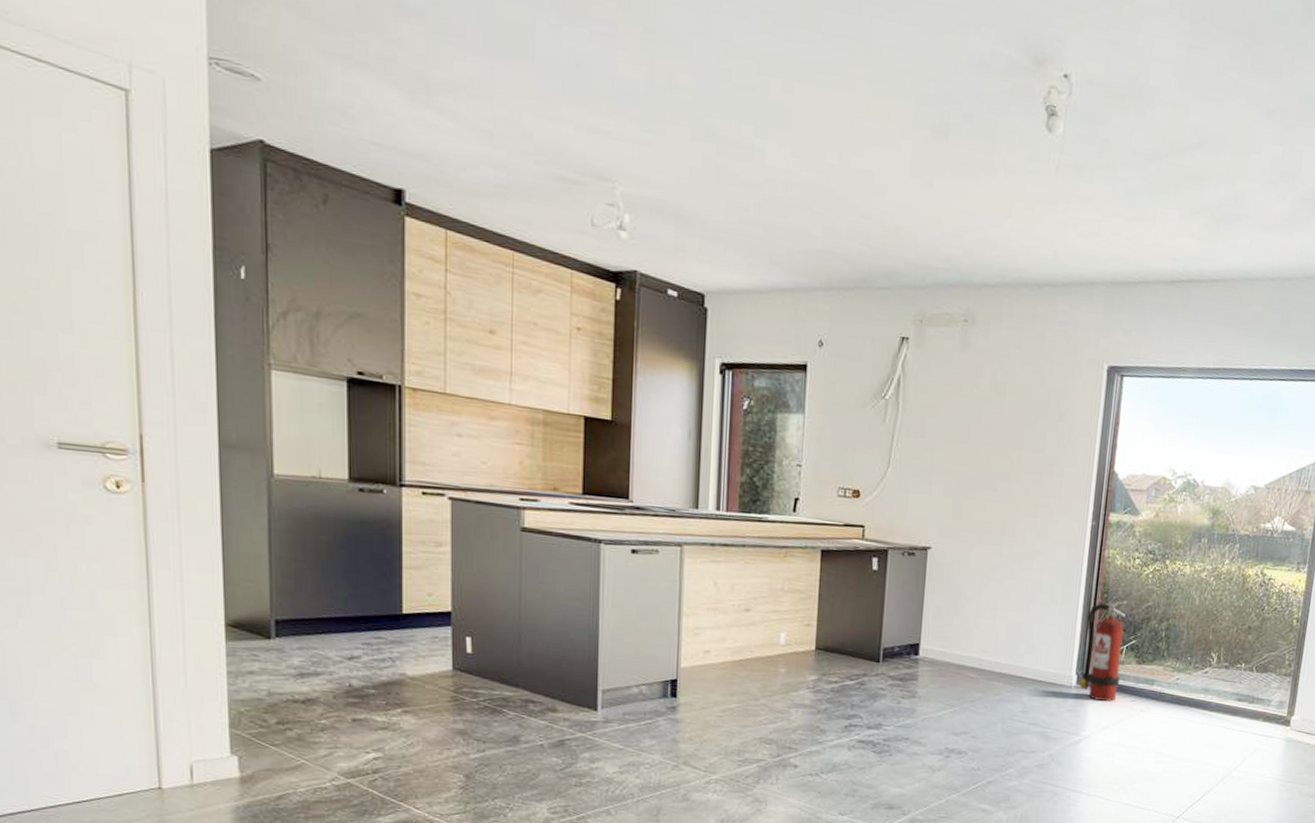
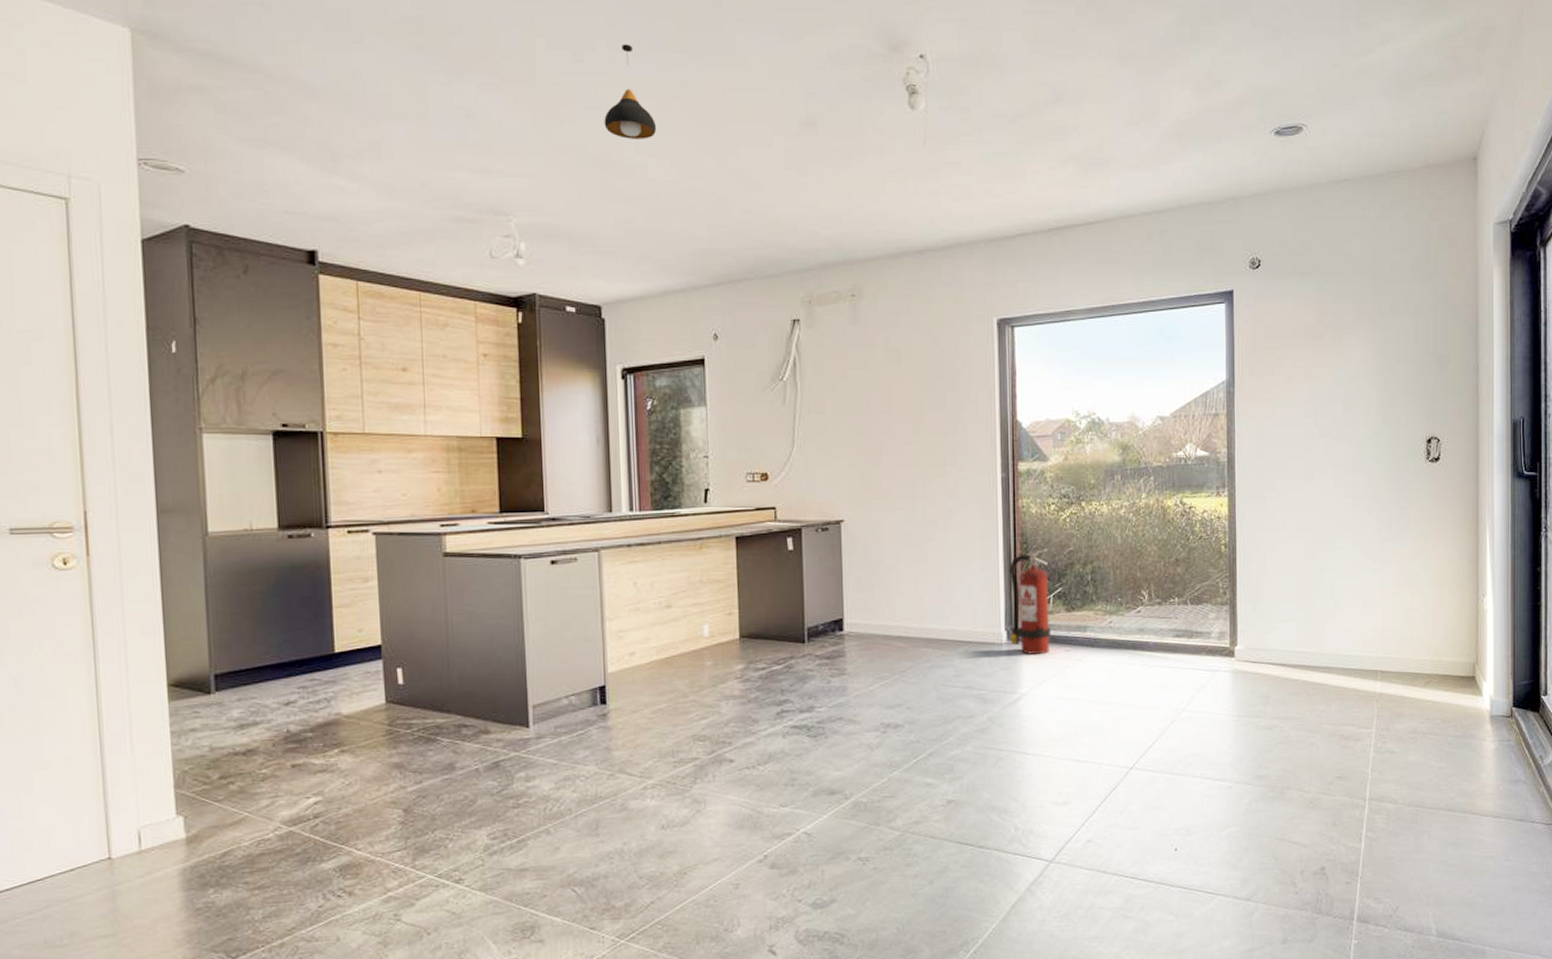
pendant light: none [724,11,780,122] -> present [604,44,657,139]

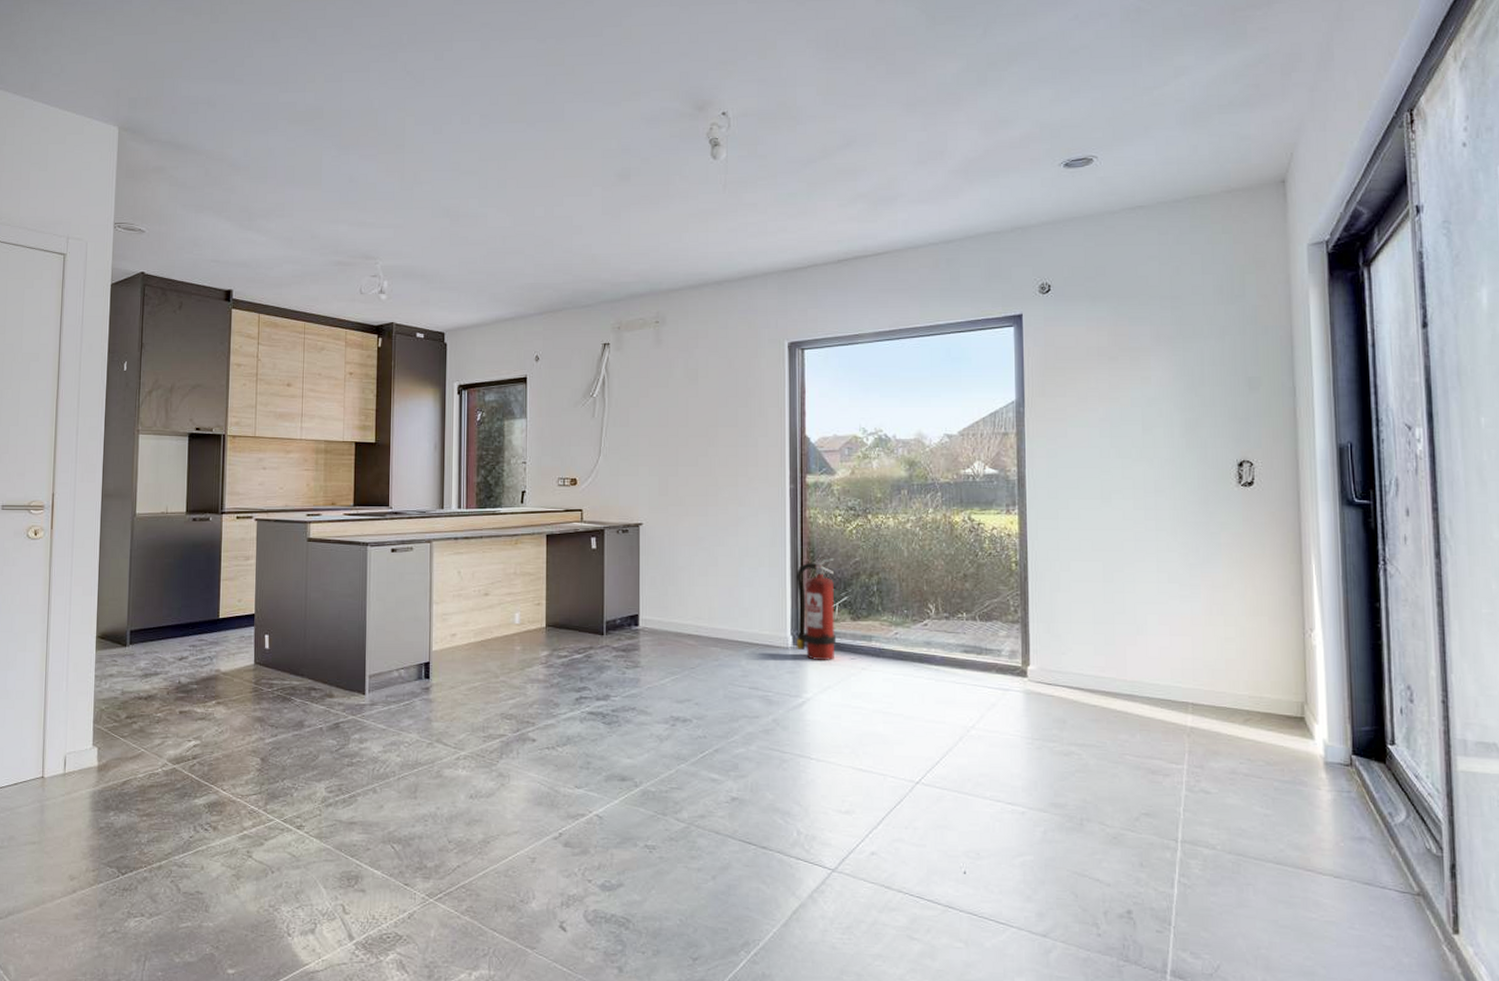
pendant light: present [604,44,657,139] -> none [455,117,497,194]

